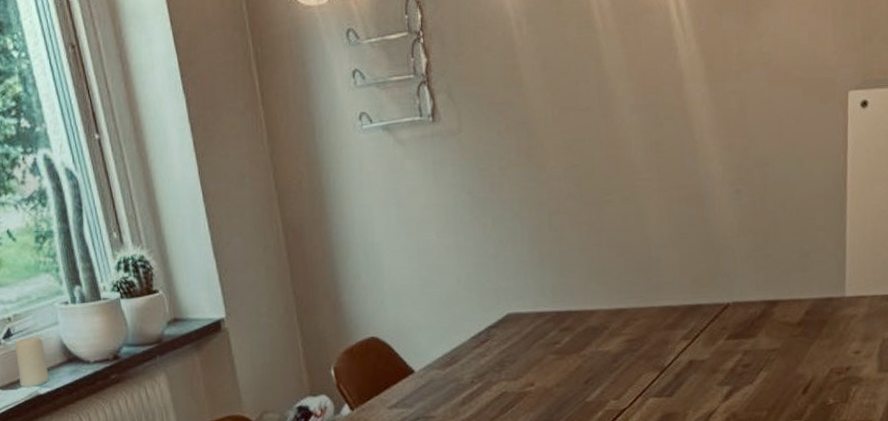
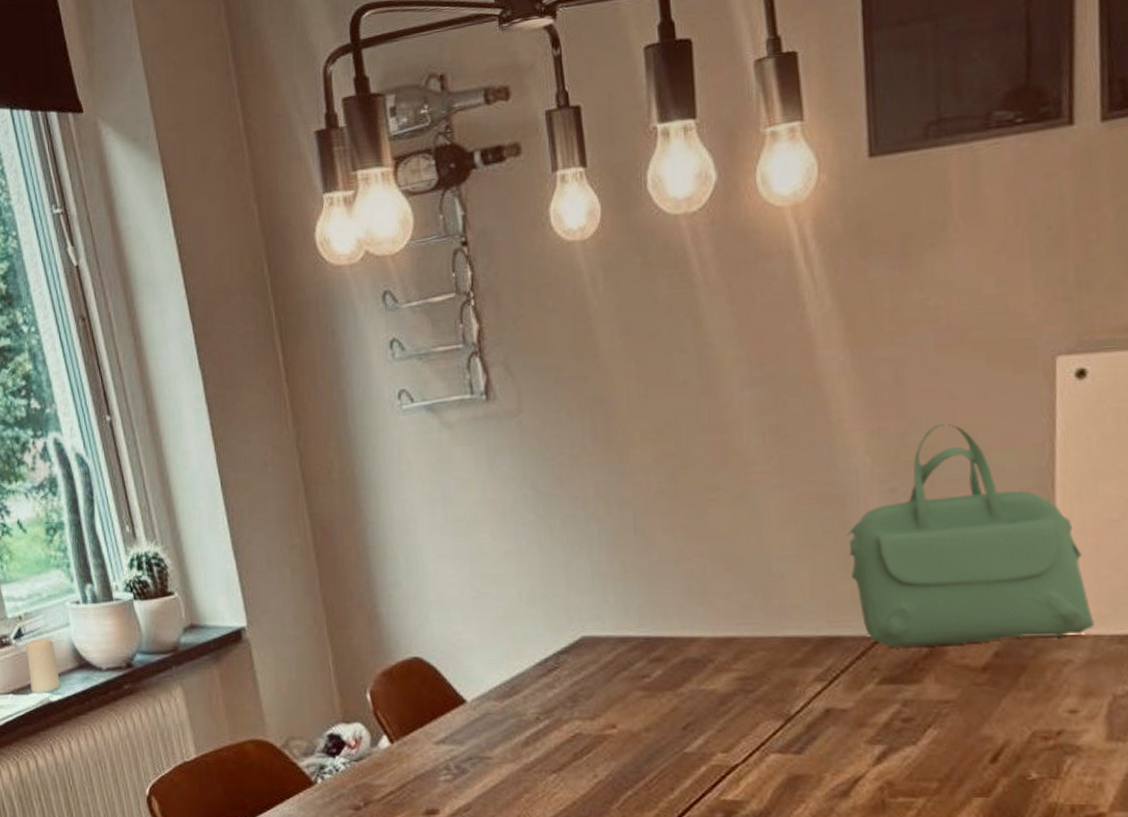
handbag: none [705,140,871,311] -> present [846,423,1095,647]

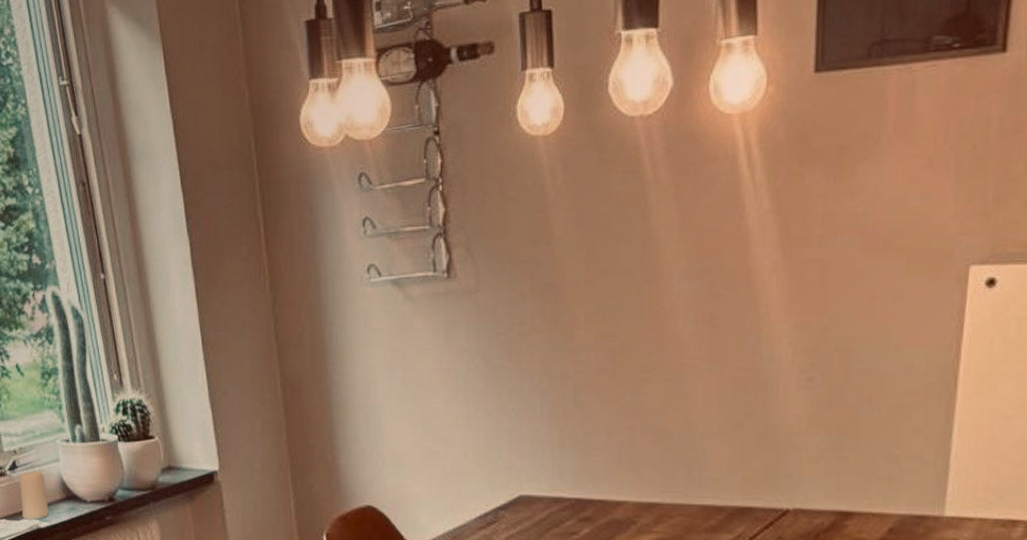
handbag: present [846,423,1095,647] -> none [765,321,981,521]

